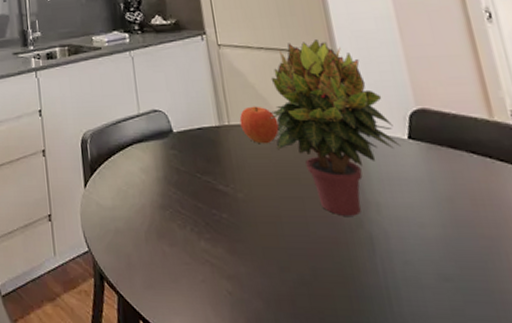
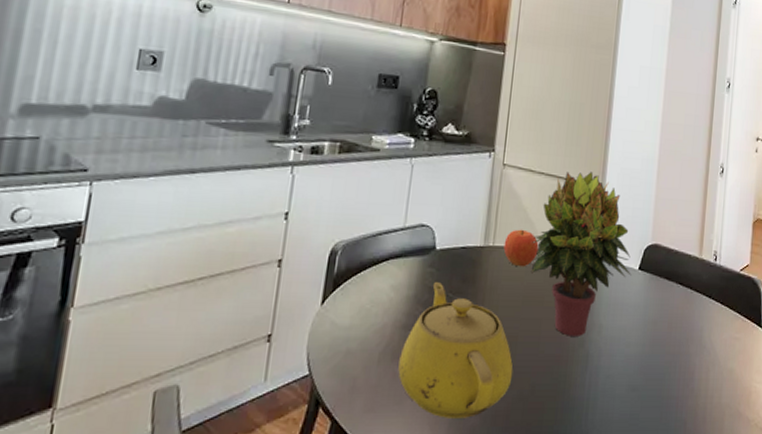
teapot: none [164,163,288,301] -> present [398,282,513,418]

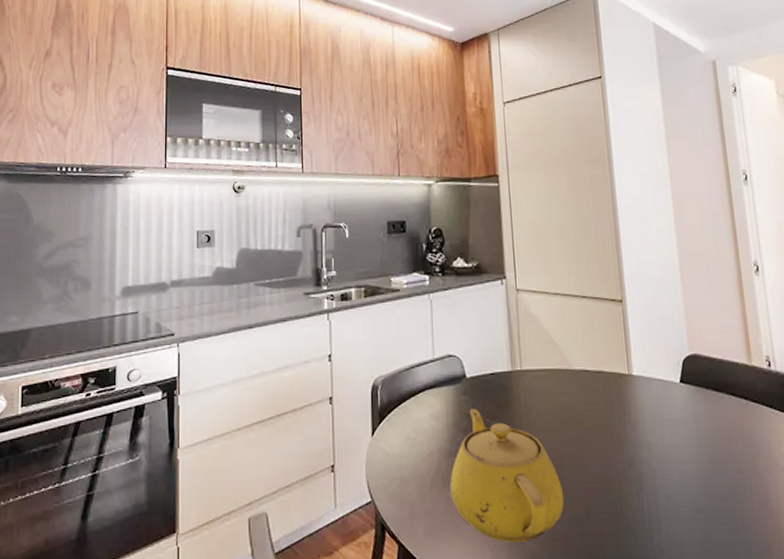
fruit: present [503,229,539,267] -> none [531,351,568,389]
potted plant: present [530,171,632,336] -> none [559,287,673,456]

